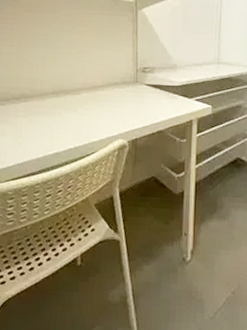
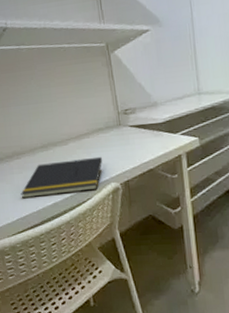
notepad: none [22,110,114,145] -> present [21,156,103,199]

